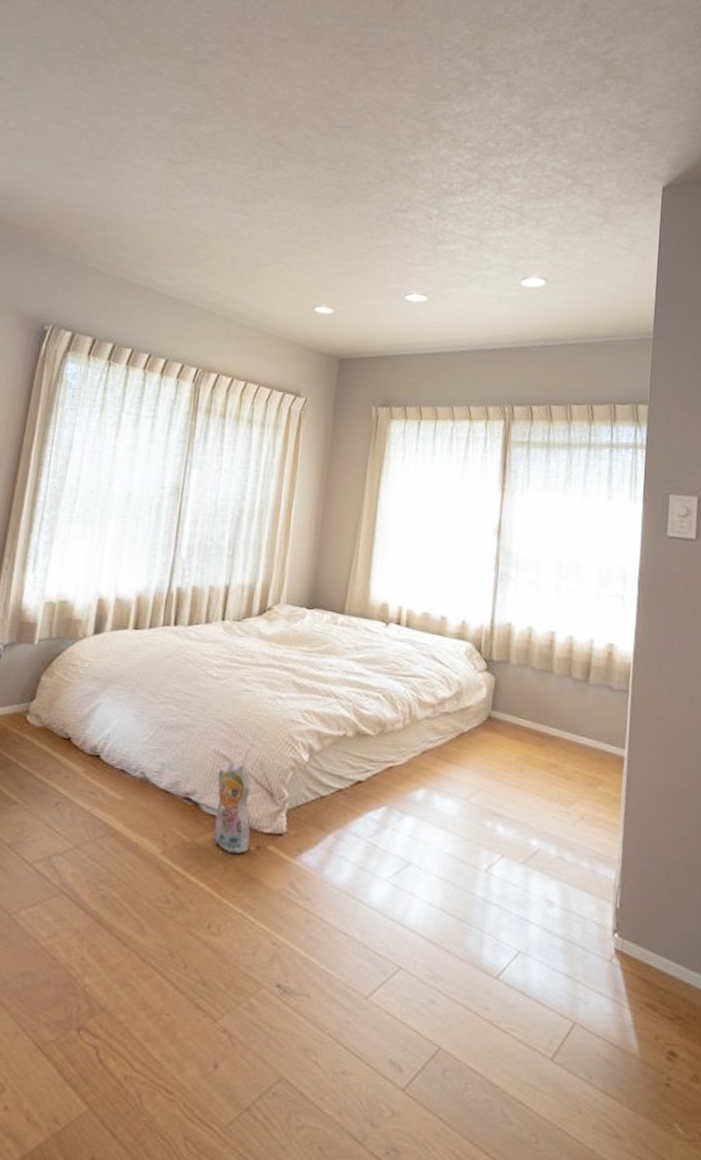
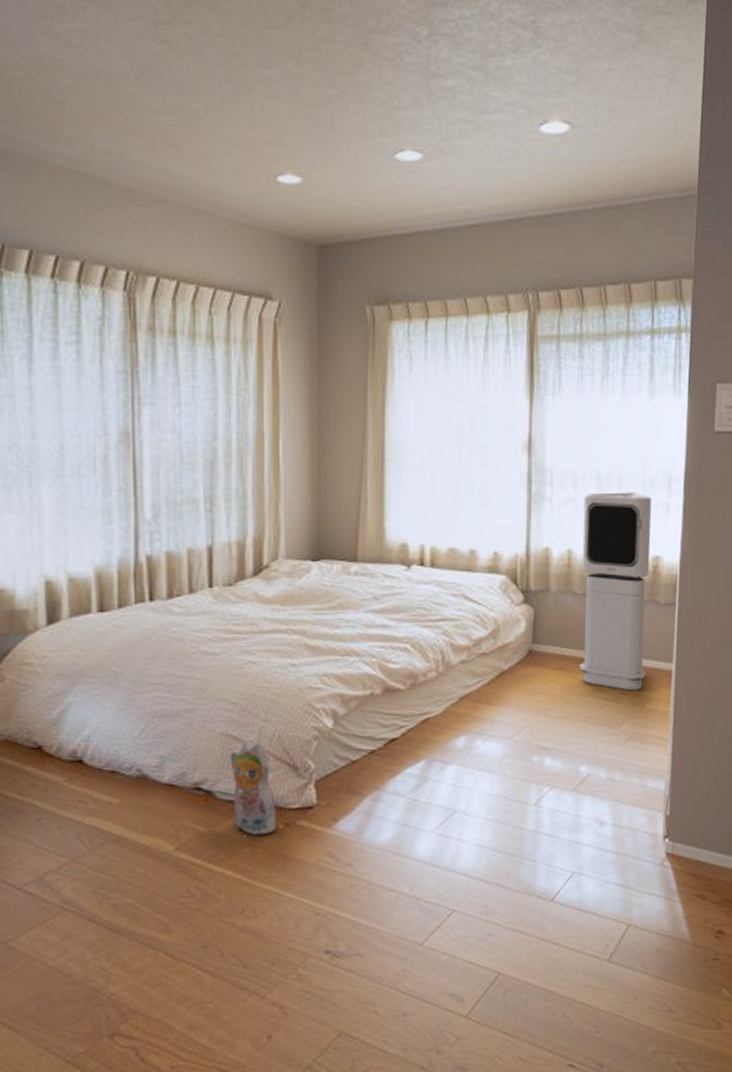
air purifier: none [535,579,607,772] -> present [579,492,651,691]

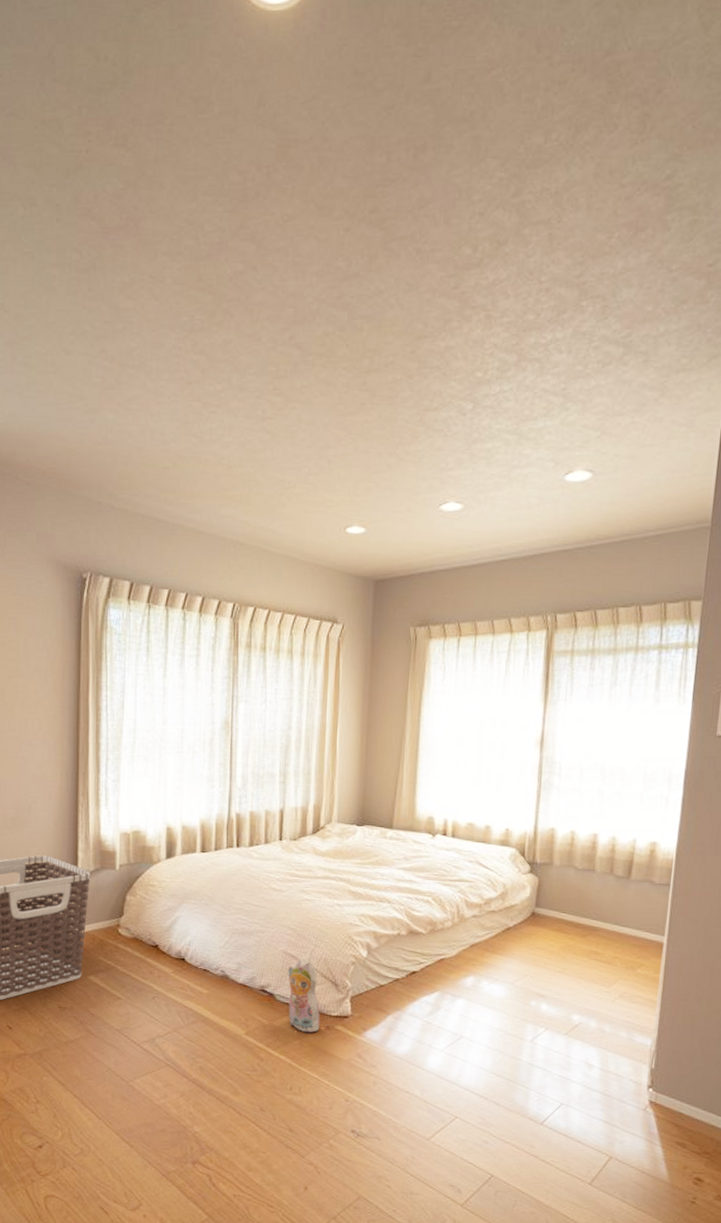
air purifier: present [579,492,651,691] -> none [577,784,652,957]

